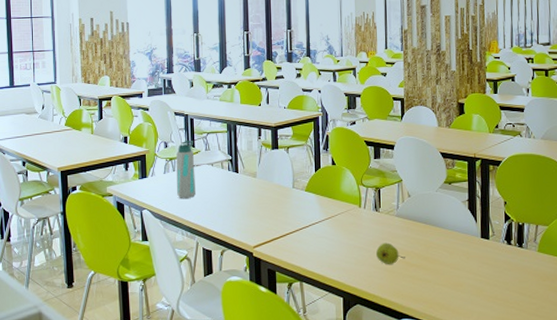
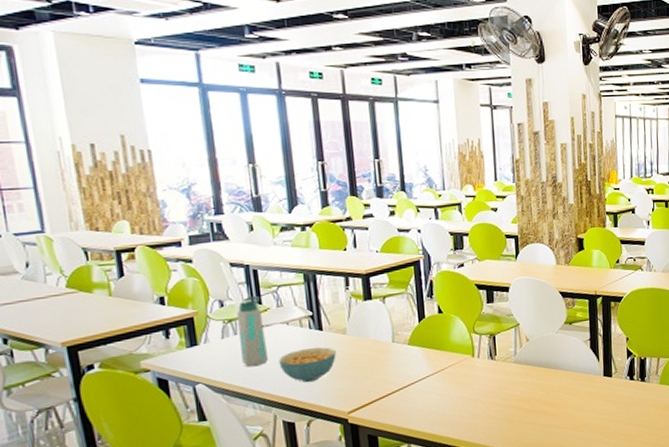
cereal bowl: none [203,187,247,217] -> present [279,347,336,383]
fruit: present [375,242,405,264] -> none [493,391,526,414]

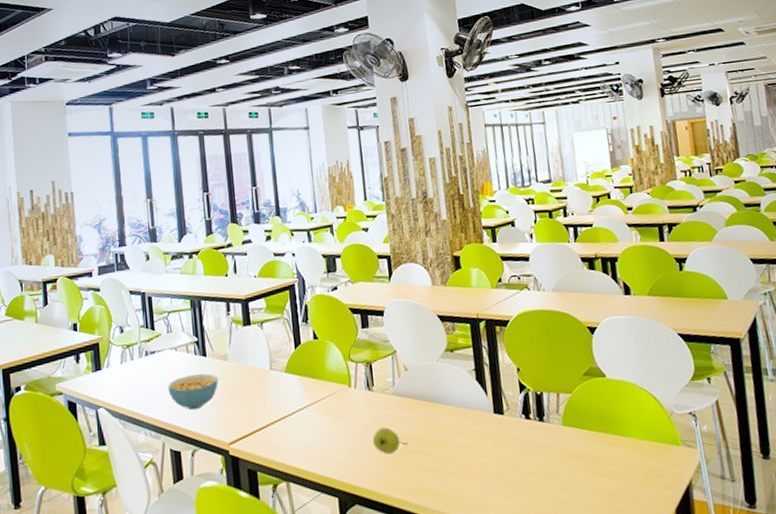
water bottle: present [237,296,268,367] -> none [134,322,158,392]
fruit: none [493,391,526,414] -> present [372,427,408,454]

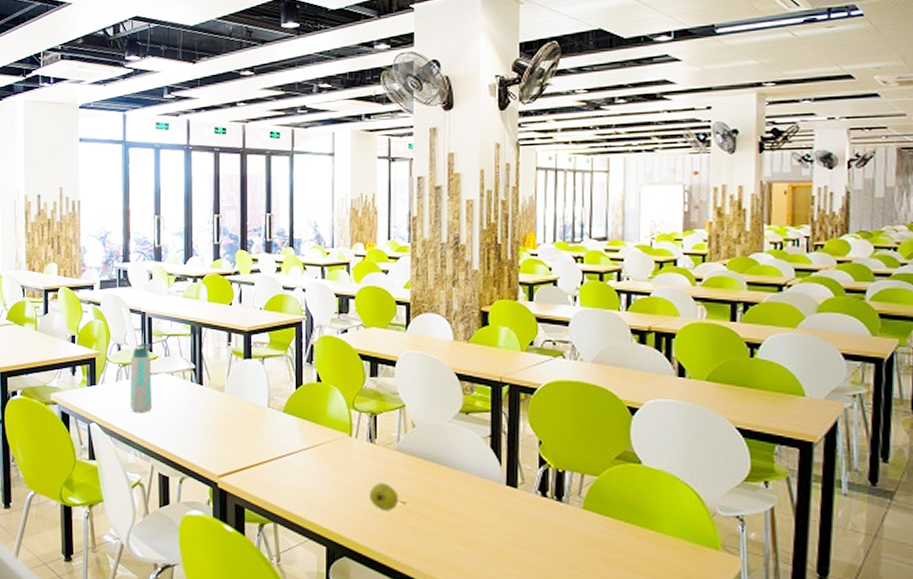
water bottle: none [134,322,158,392] -> present [131,344,152,413]
cereal bowl: present [168,373,218,410] -> none [161,402,213,438]

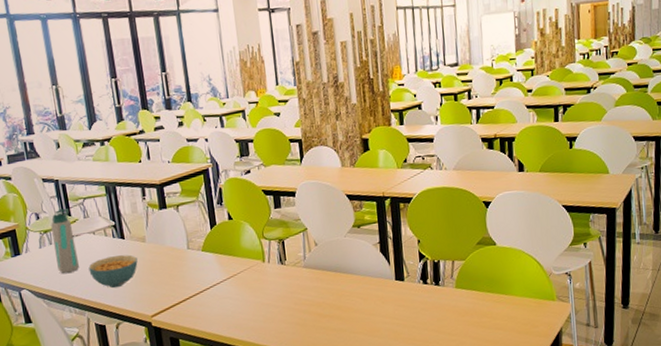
cereal bowl: none [161,402,213,438] -> present [88,254,138,288]
fruit: present [368,482,406,510] -> none [285,296,317,319]

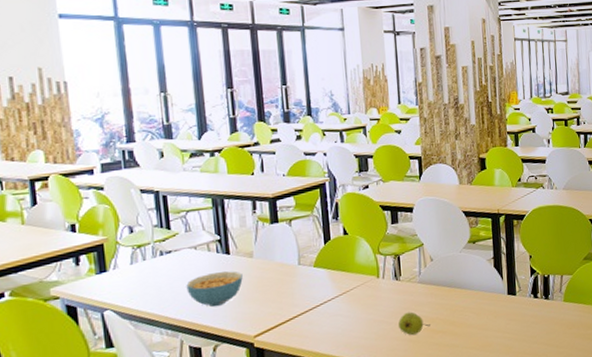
water bottle: present [51,209,79,274] -> none [146,222,175,292]
fruit: none [285,296,317,319] -> present [398,311,430,335]

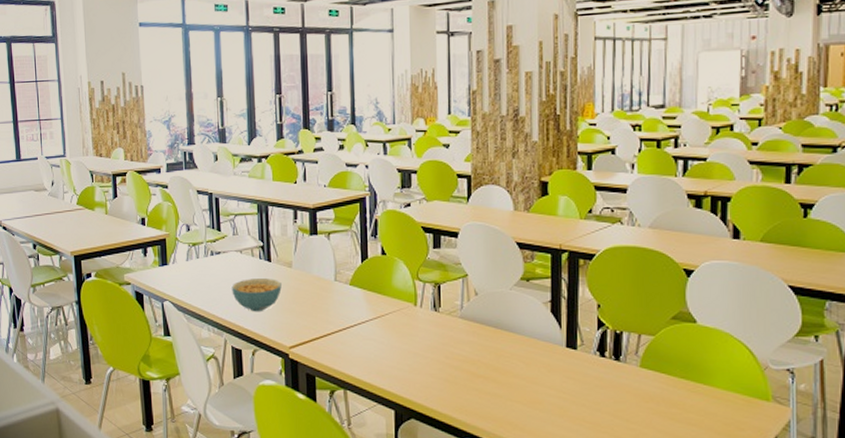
fruit: present [398,311,430,335] -> none [434,348,470,374]

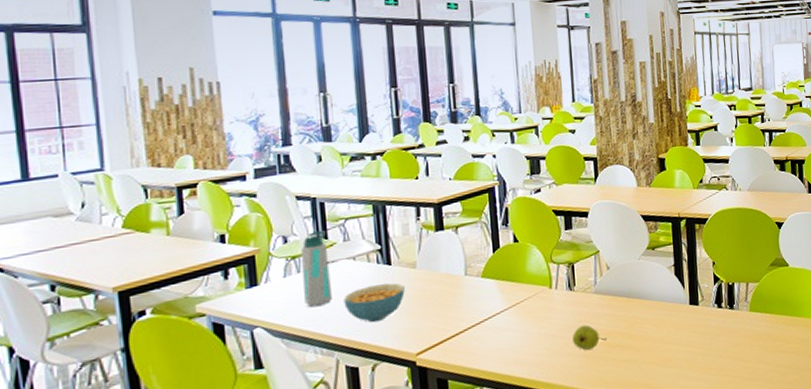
water bottle: none [200,224,222,291] -> present [301,231,332,307]
fruit: none [434,348,470,374] -> present [572,324,607,350]

